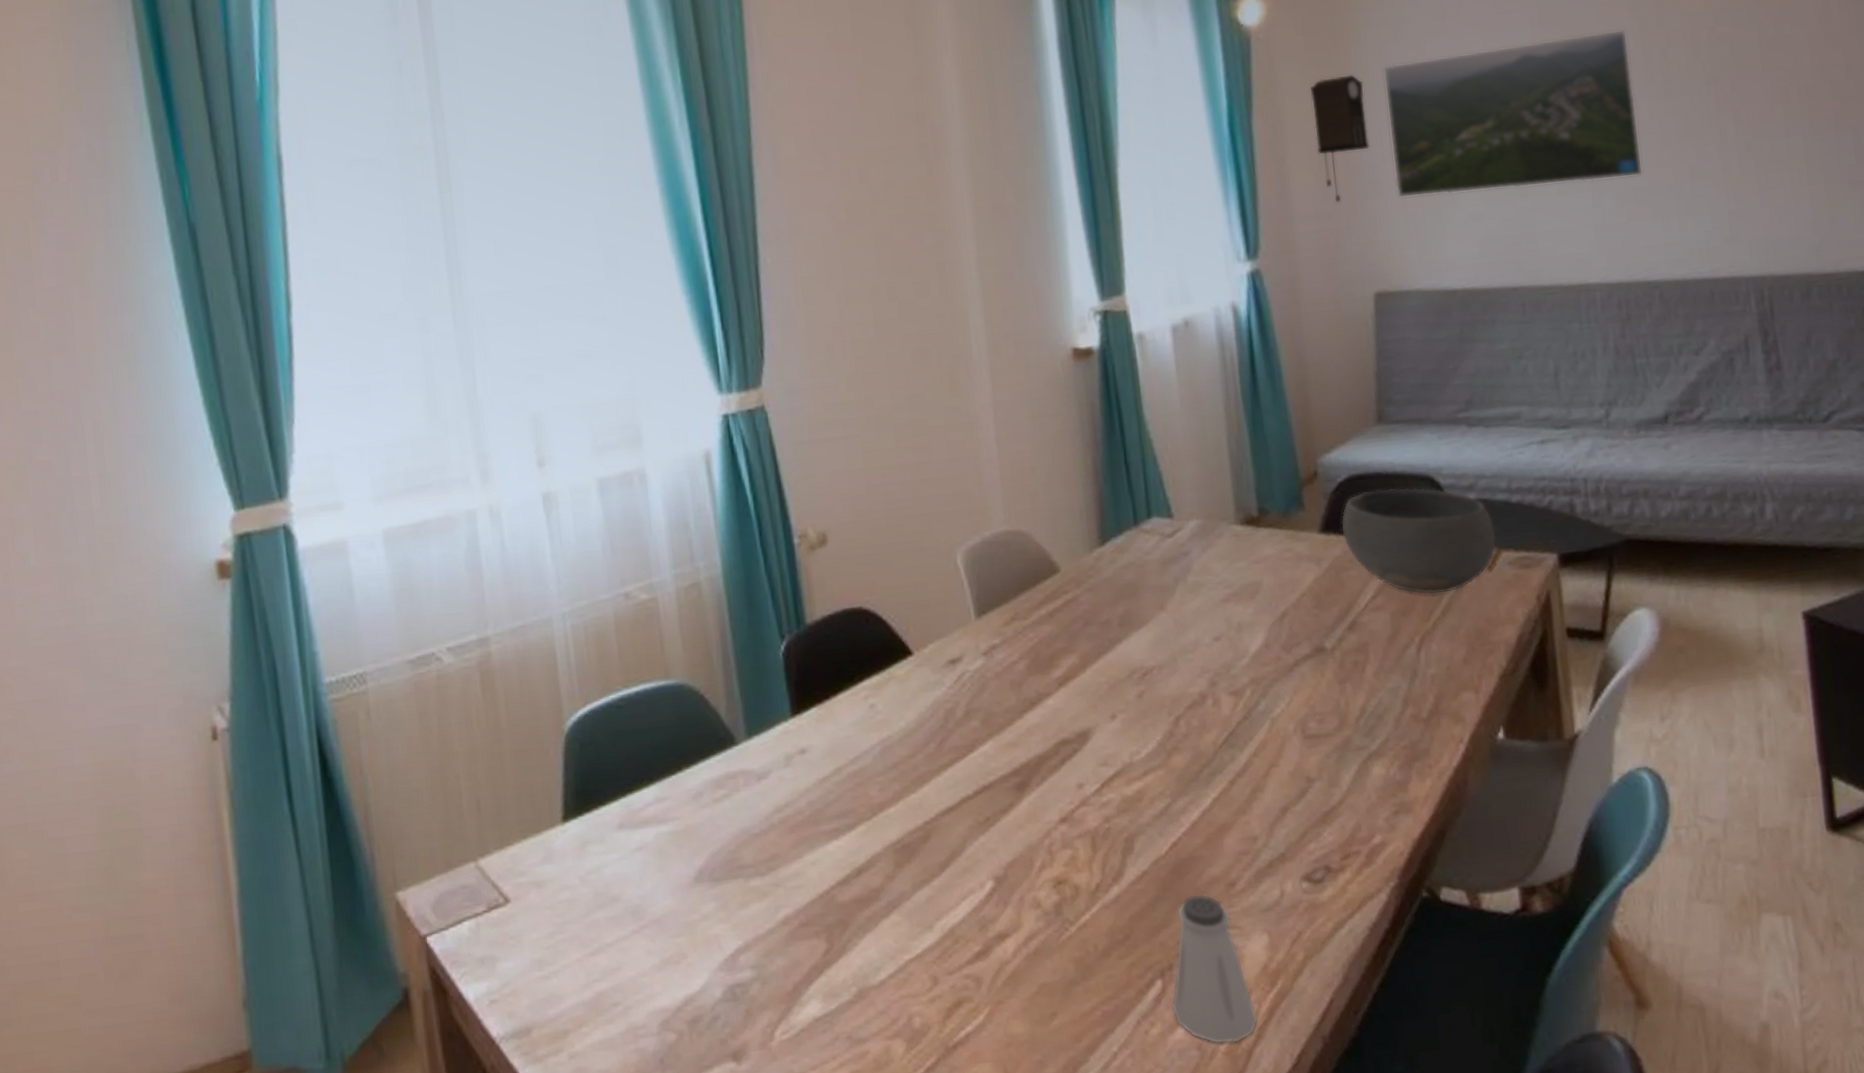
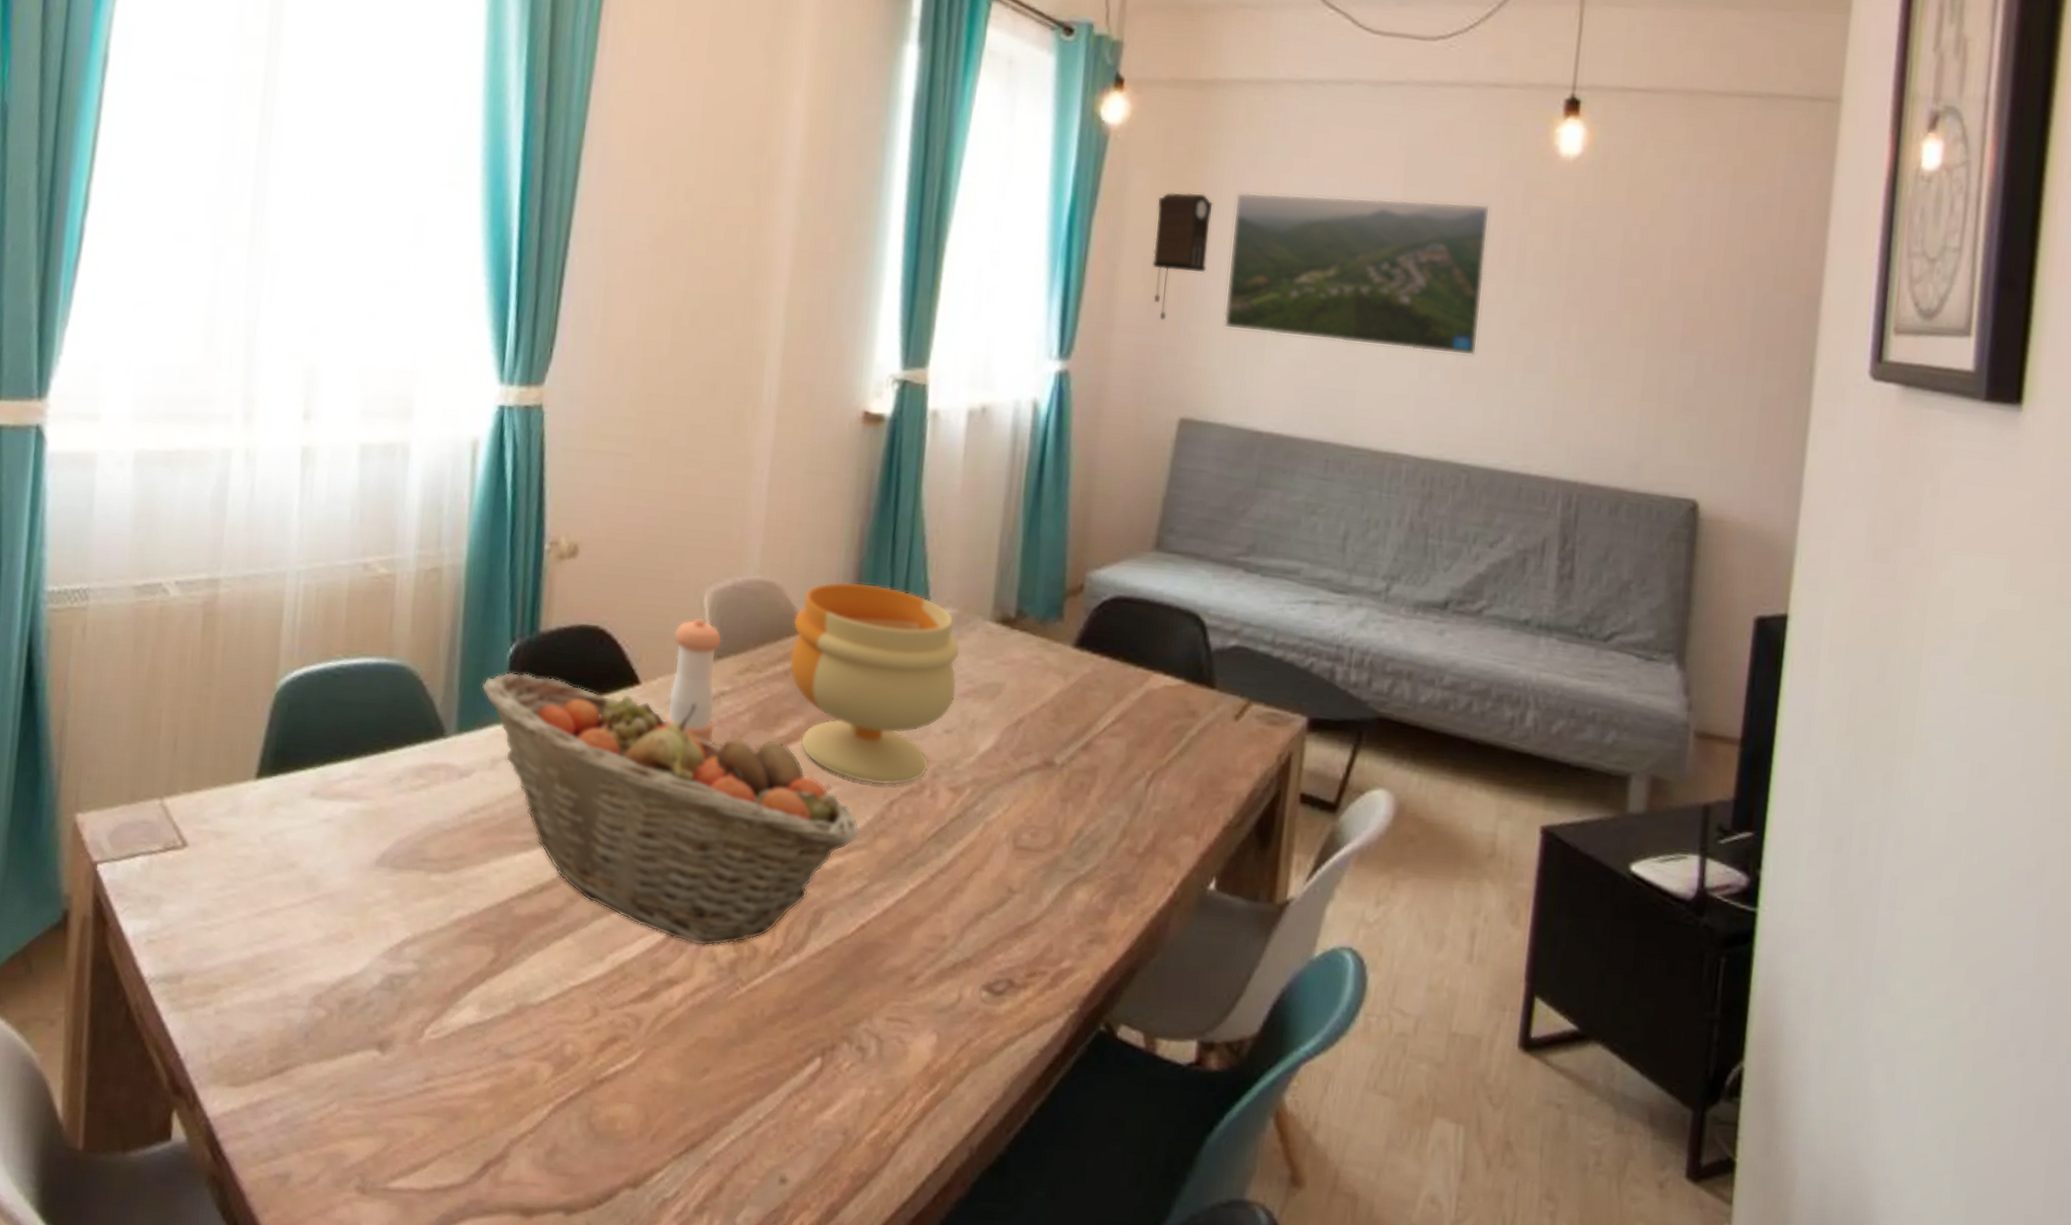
fruit basket: none [761,663,1152,896] -> present [481,671,859,946]
pepper shaker: none [935,578,995,698] -> present [664,618,722,744]
footed bowl: none [1046,511,1218,705] -> present [789,581,961,786]
saltshaker: present [1172,894,1259,1044] -> none [825,980,910,1136]
bowl: present [1341,487,1497,595] -> none [1095,614,1251,734]

